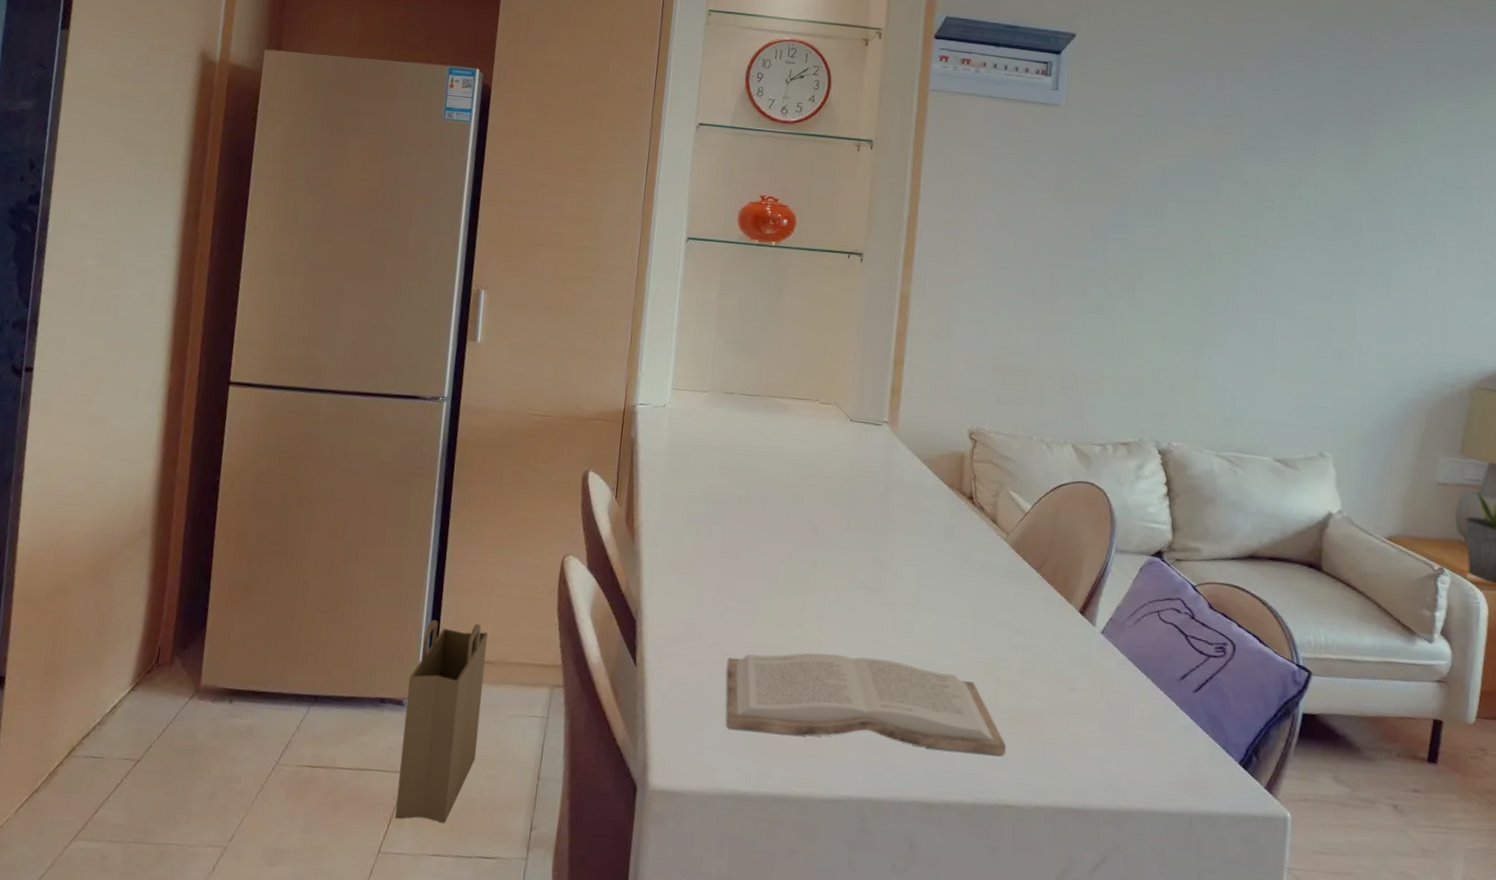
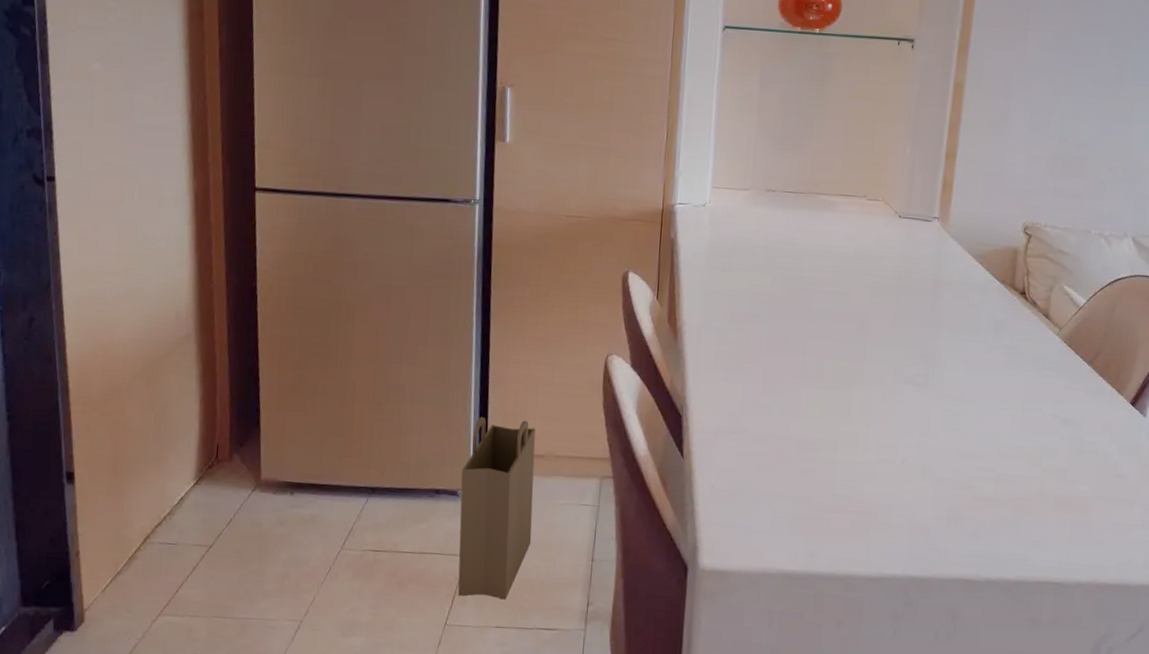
book: present [726,652,1007,756] -> none [772,444,1051,538]

